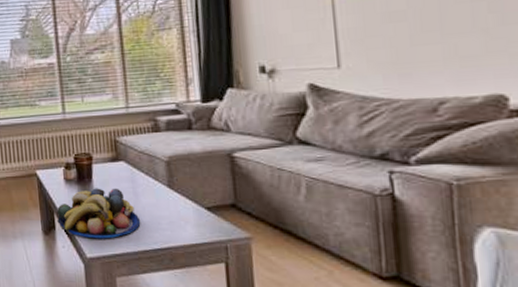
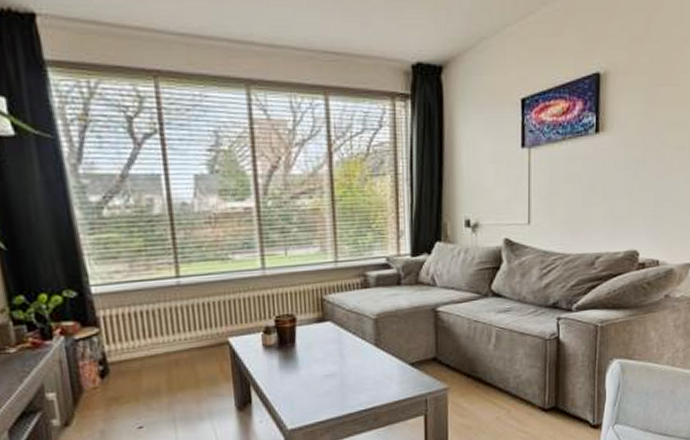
fruit bowl: present [56,188,141,239] -> none [253,351,346,409]

